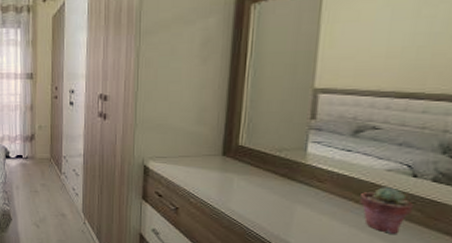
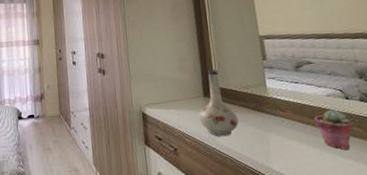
vase: none [211,124,260,202] -> present [198,69,239,137]

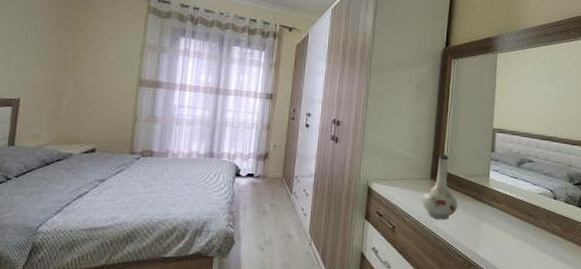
potted succulent: present [314,109,354,150] -> none [524,207,555,244]

